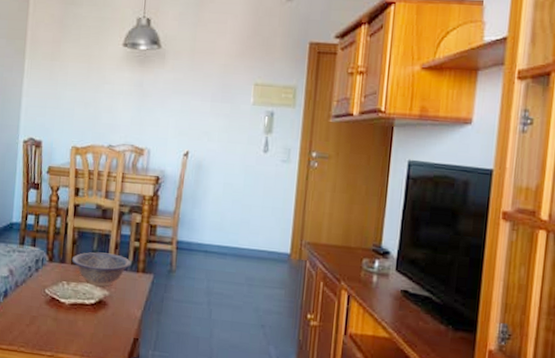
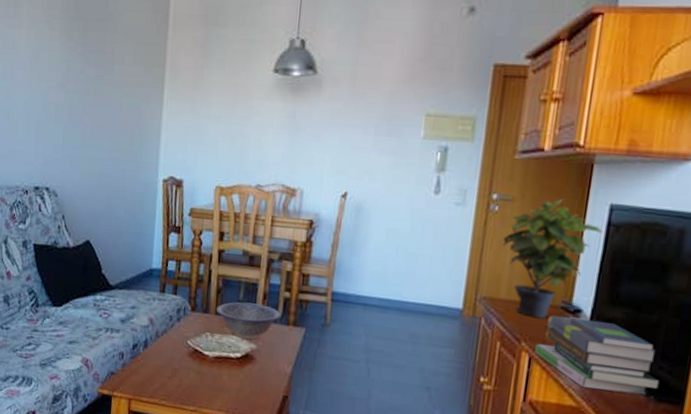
potted plant: none [322,155,404,261] -> present [502,198,604,319]
books: none [352,257,456,326] -> present [535,315,660,396]

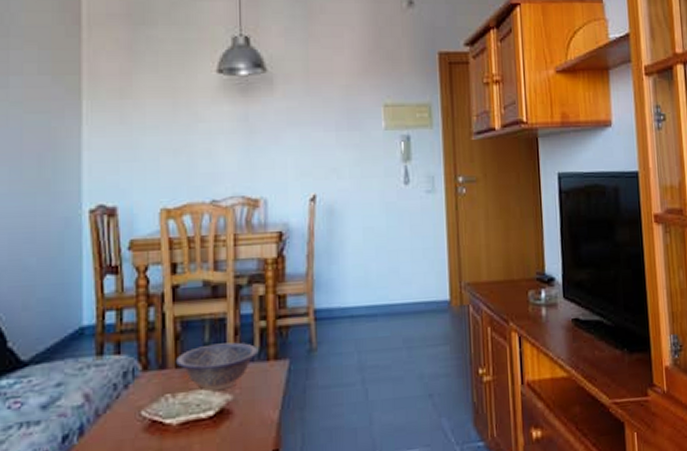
potted plant: present [502,198,604,319] -> none [475,173,558,295]
books: present [535,315,660,396] -> none [522,285,628,356]

